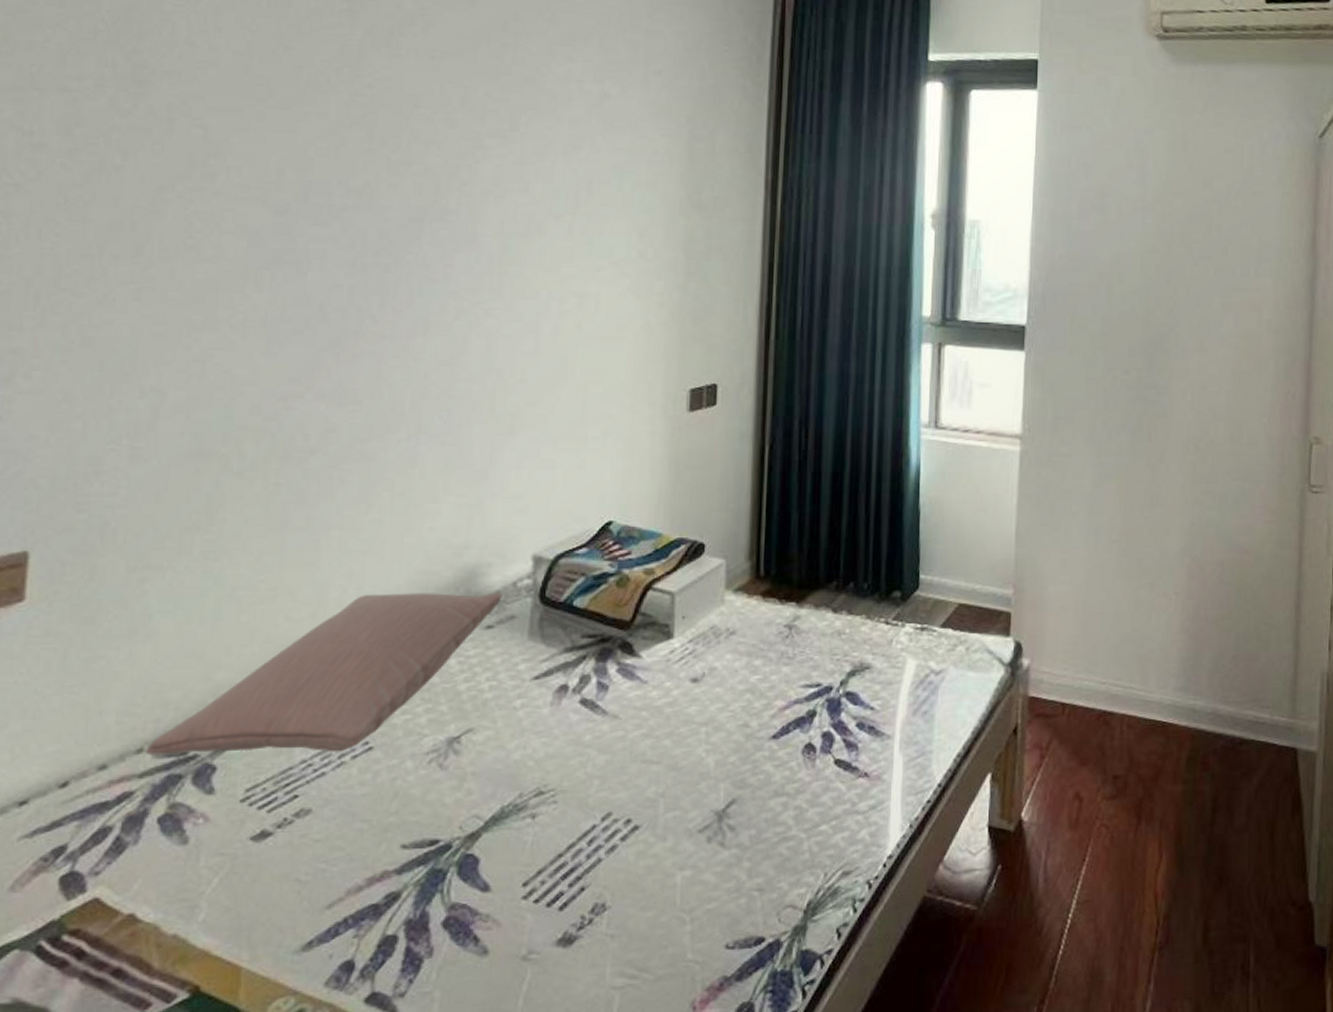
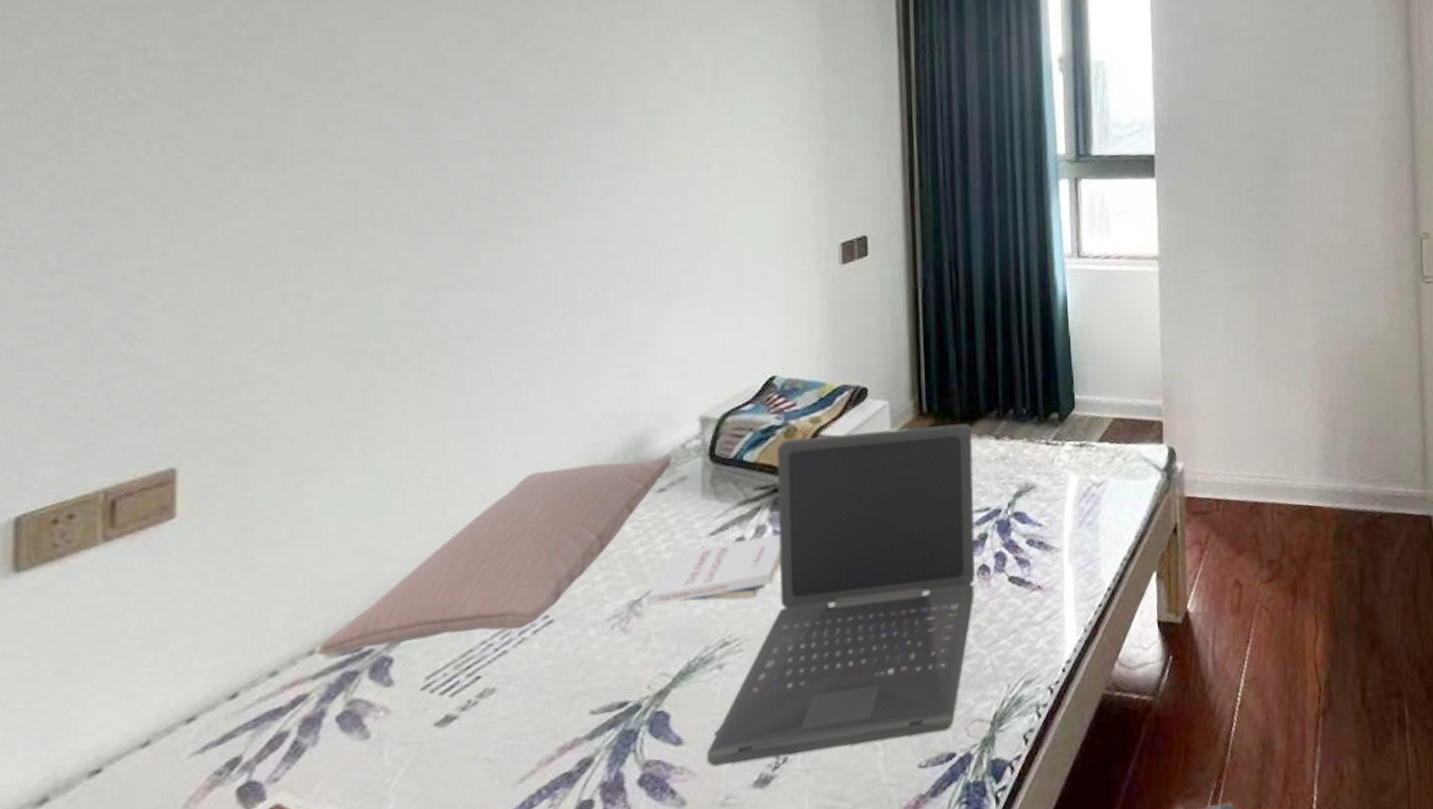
books: none [466,685,605,749] -> present [647,533,782,606]
laptop: none [511,588,810,918] -> present [705,423,975,766]

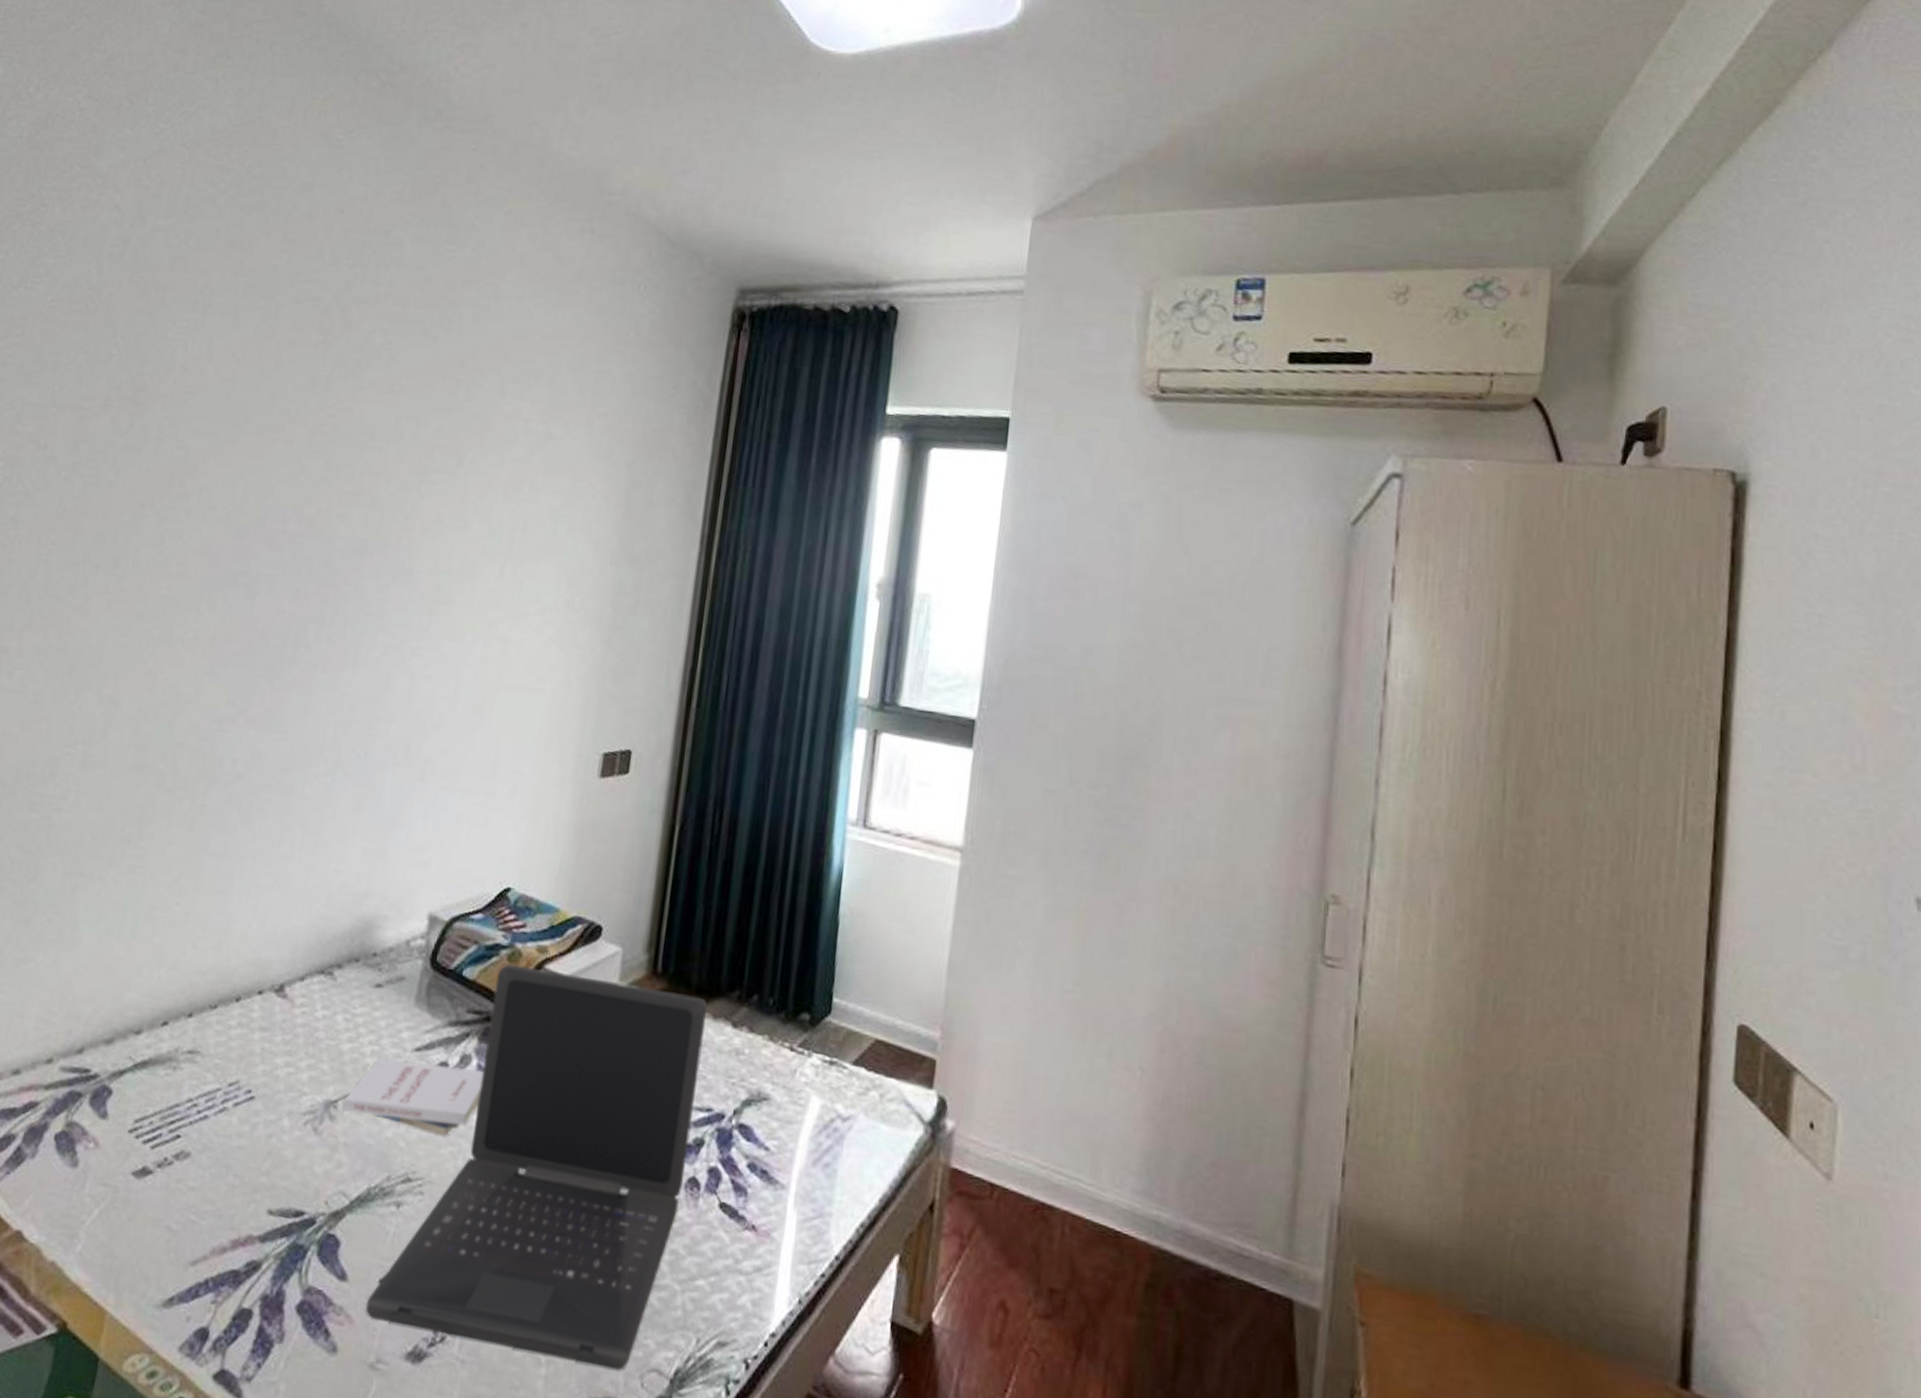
pillow: present [318,456,672,656] -> none [54,932,395,1097]

